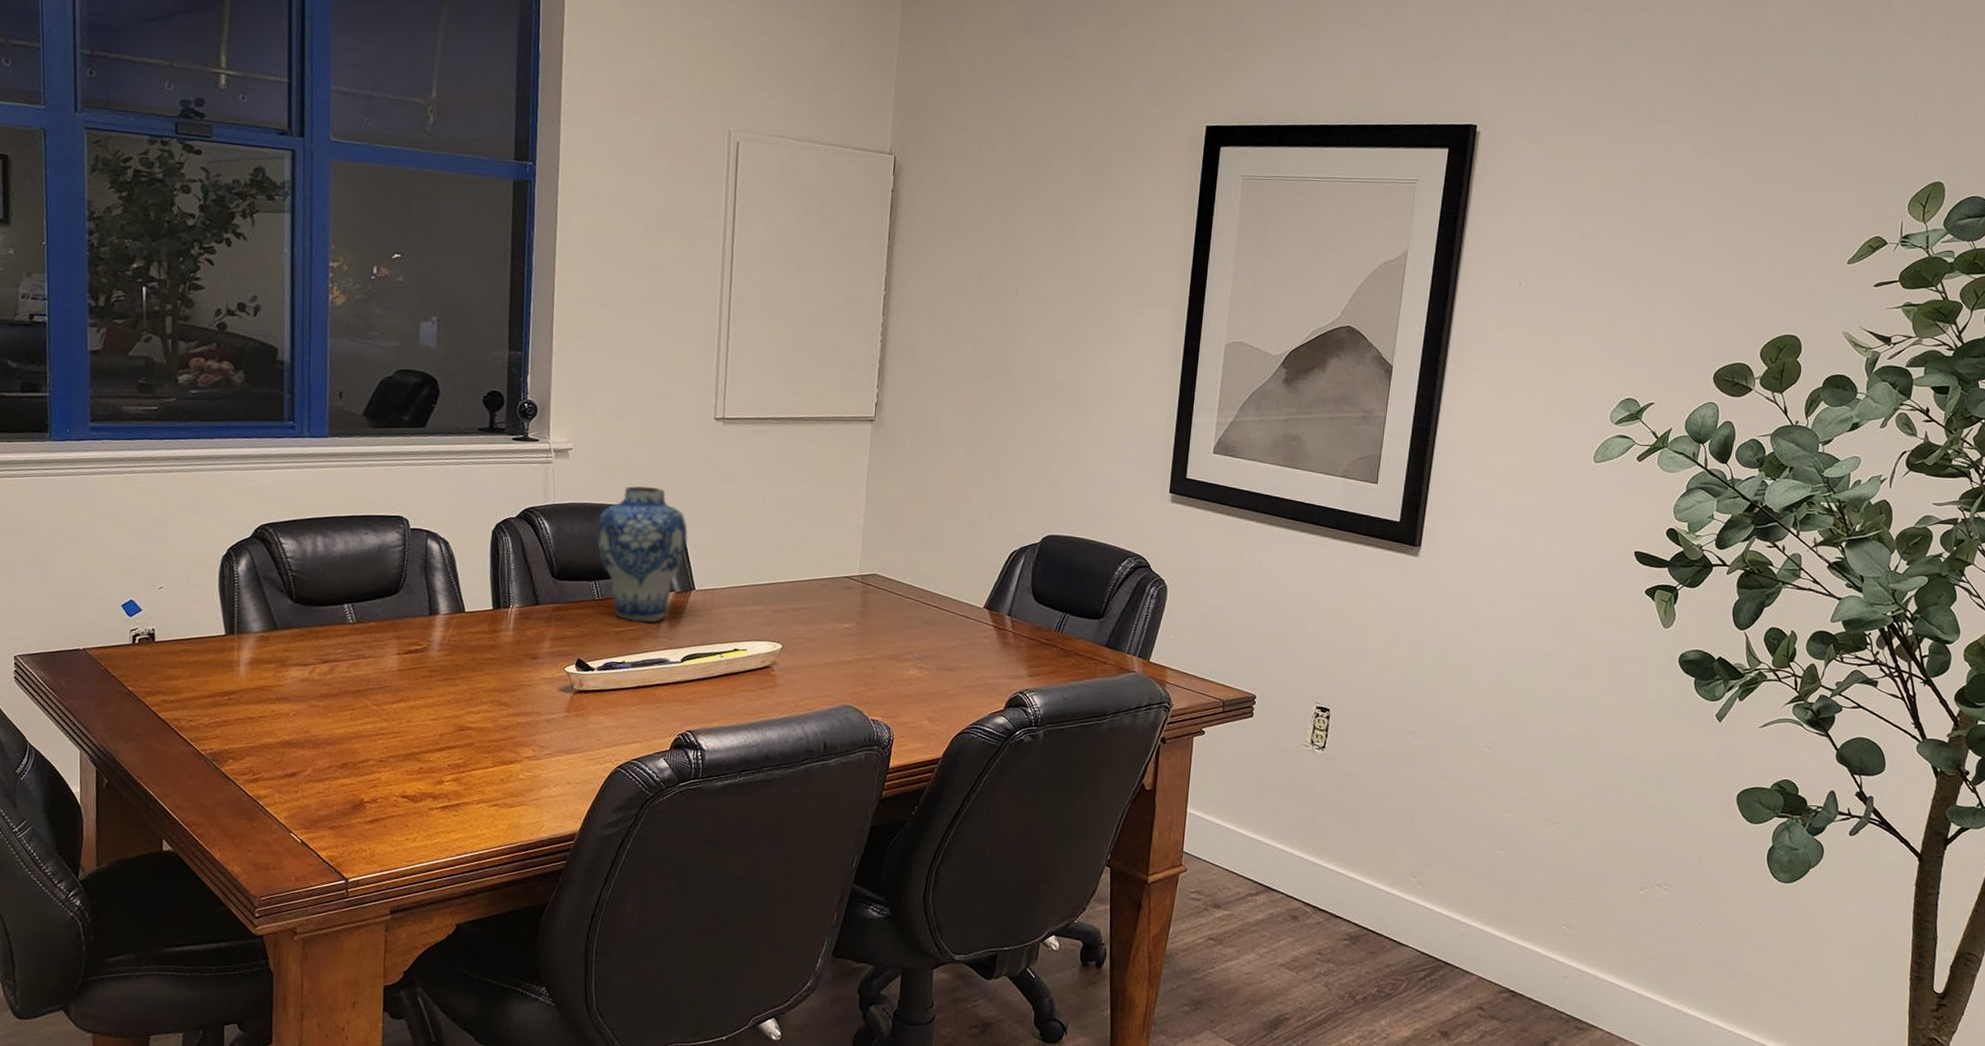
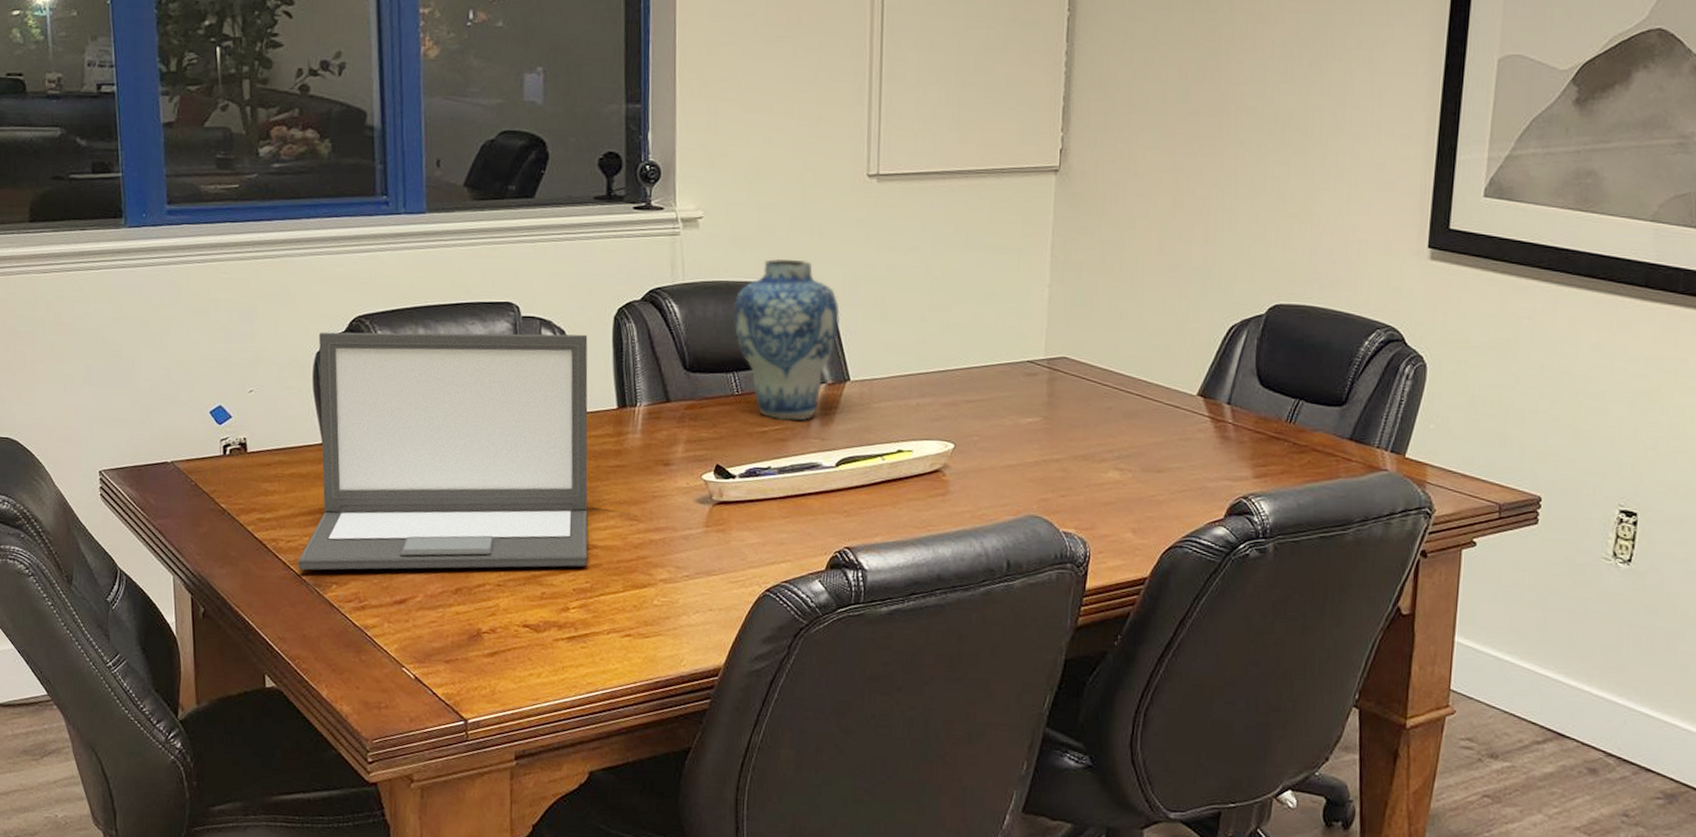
laptop: none [198,537,469,747] -> present [298,332,588,571]

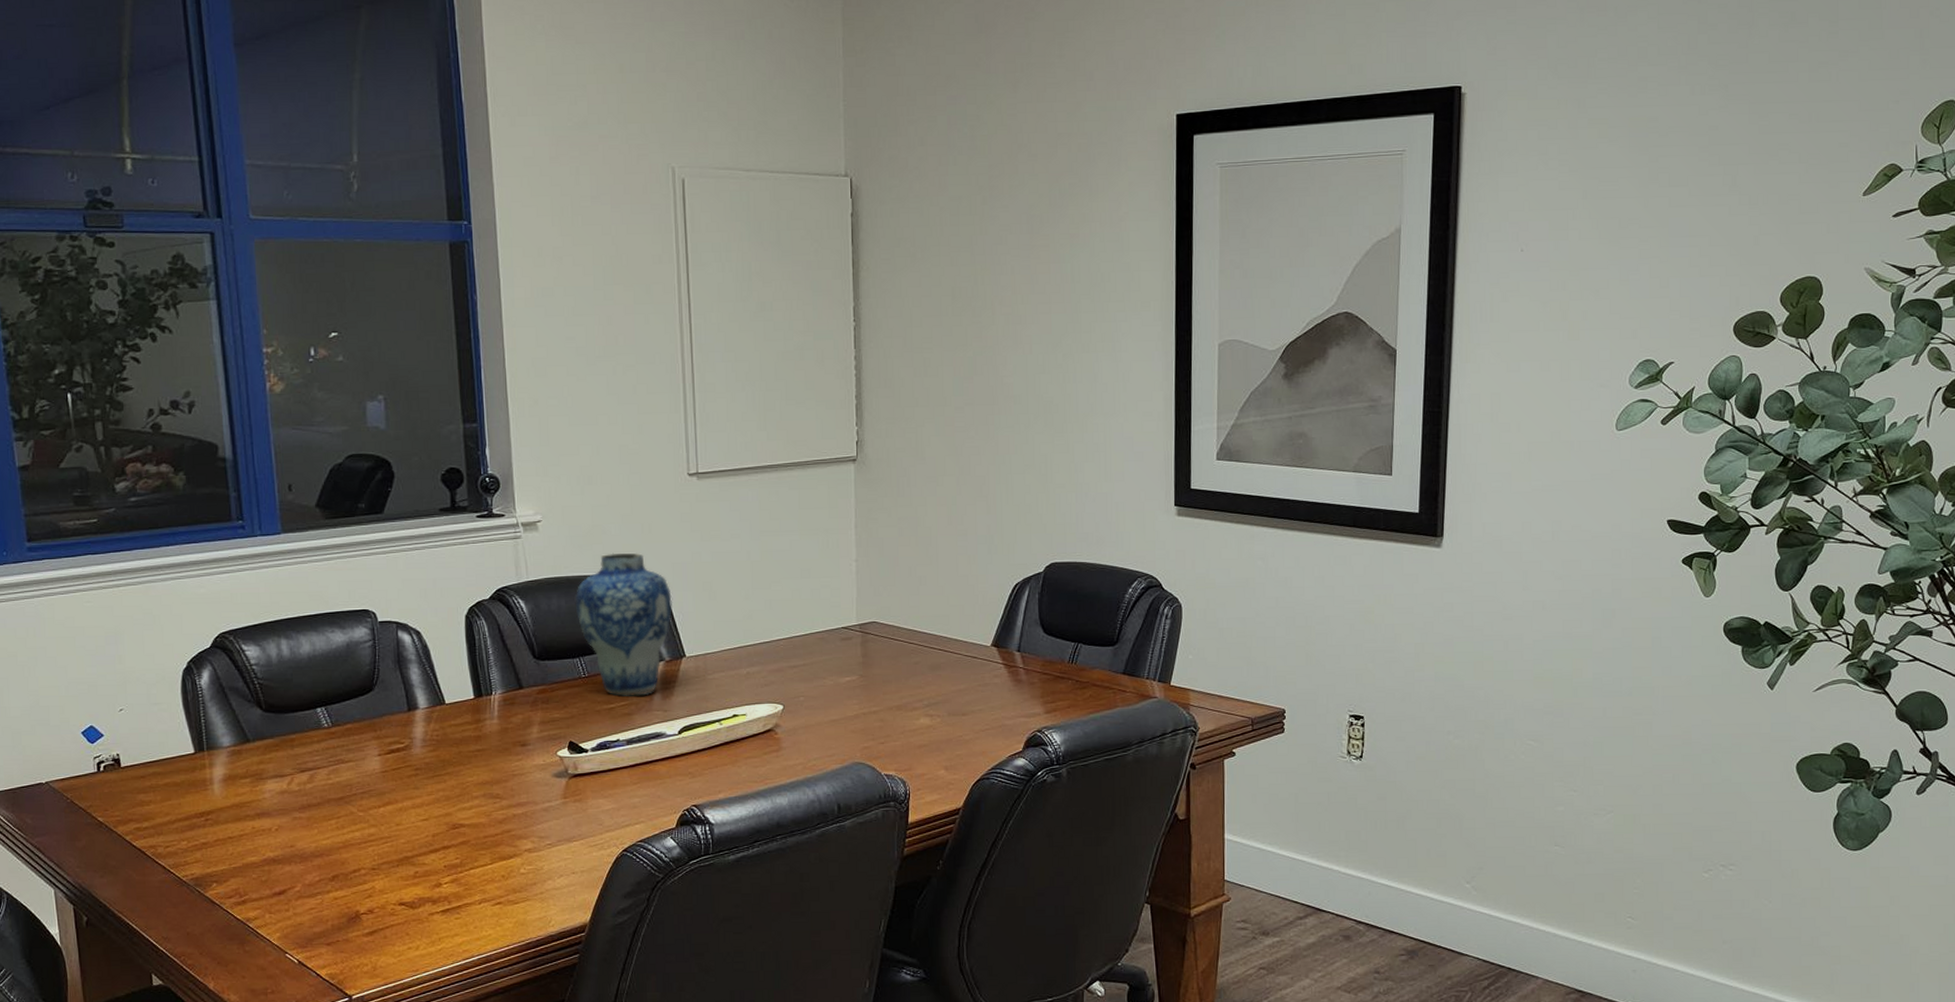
laptop: present [298,332,588,571] -> none [178,633,456,873]

